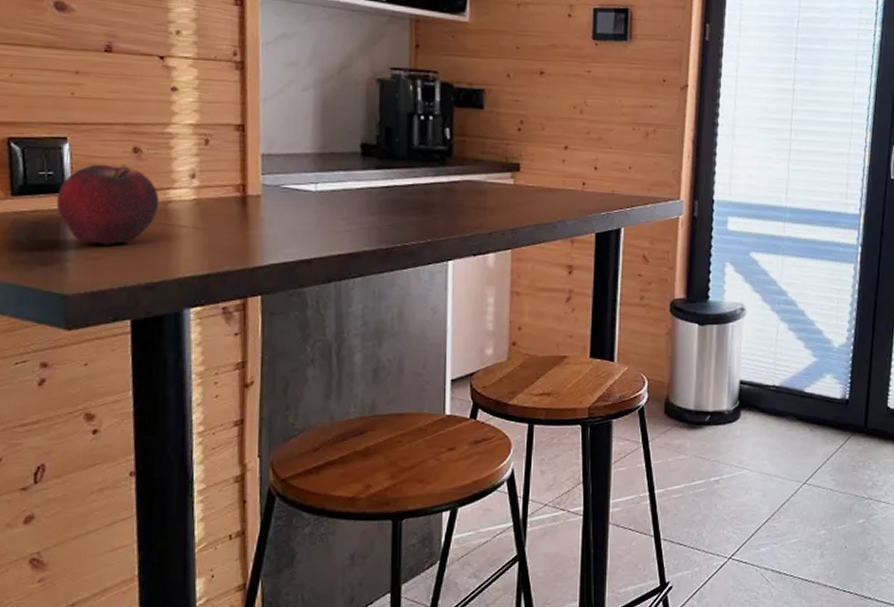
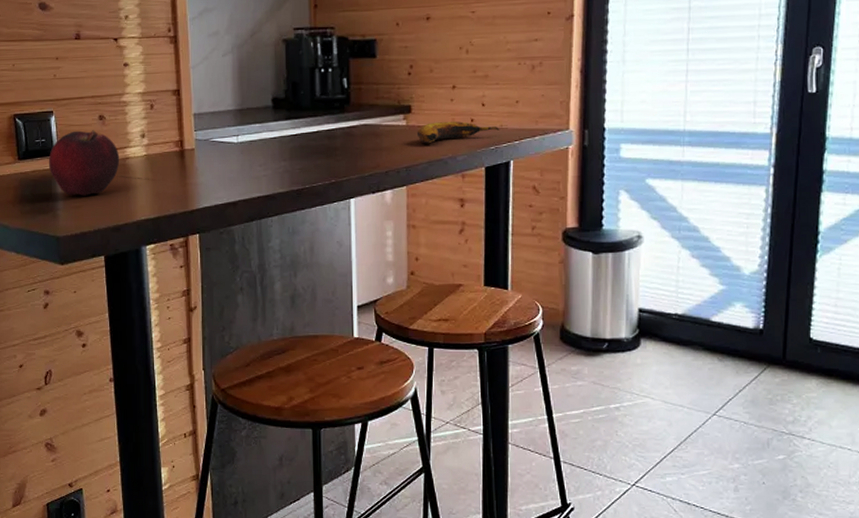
banana: none [524,183,612,206] -> present [416,121,500,144]

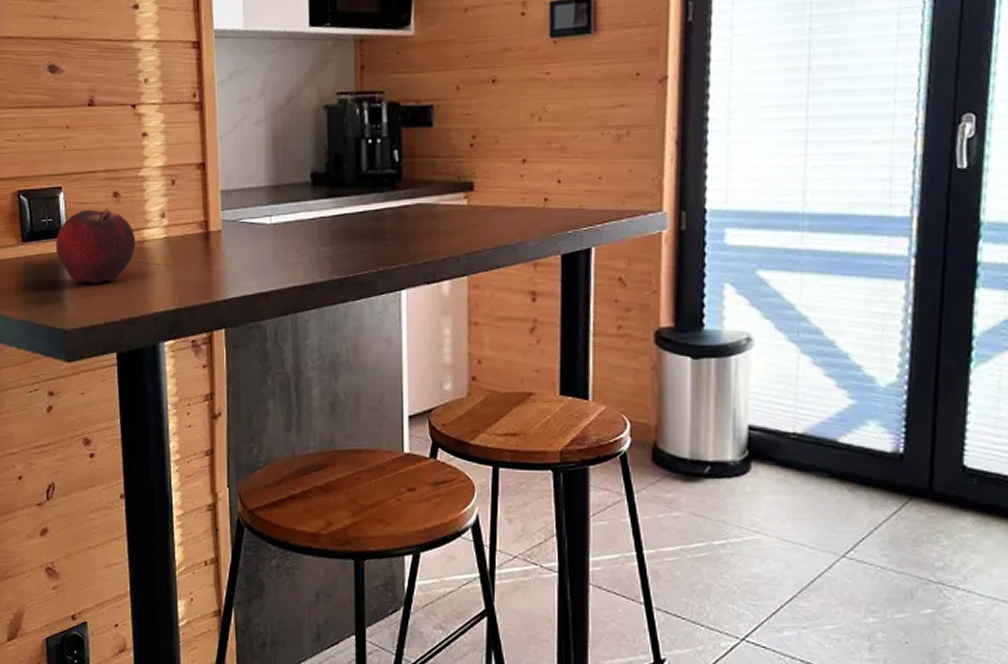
banana: present [416,121,500,144] -> none [480,201,579,227]

